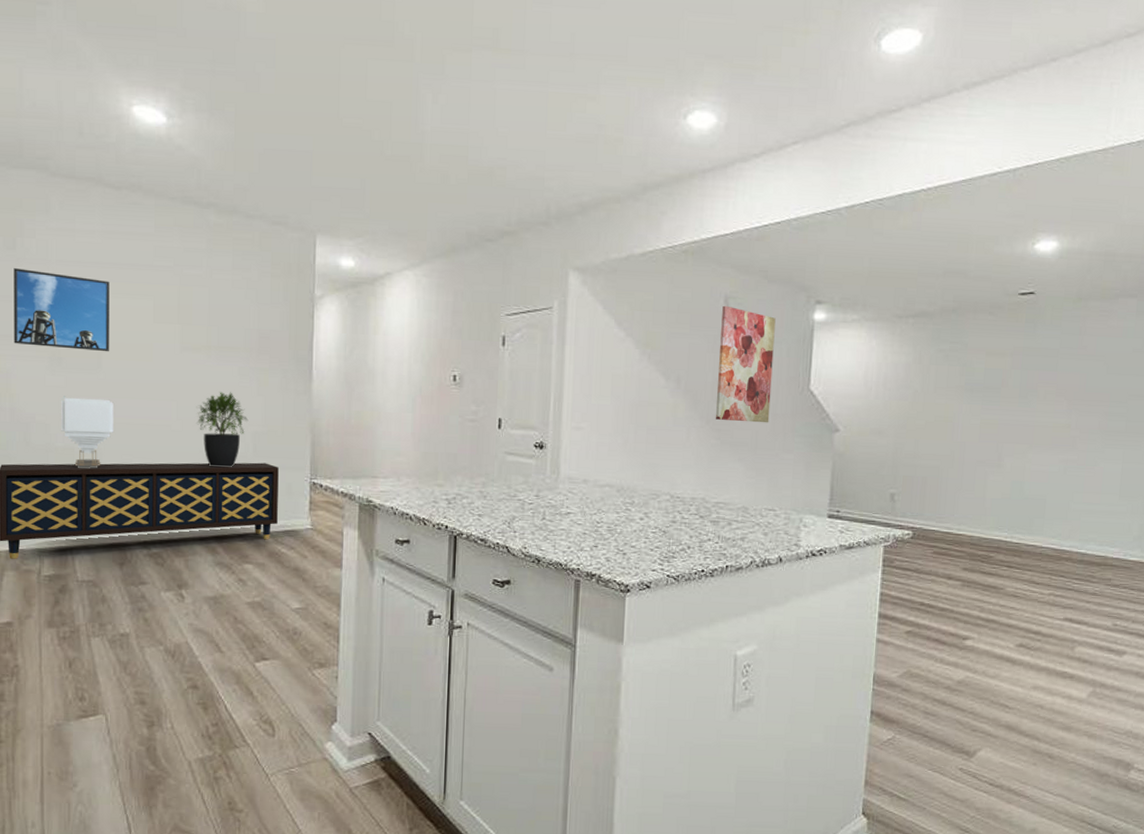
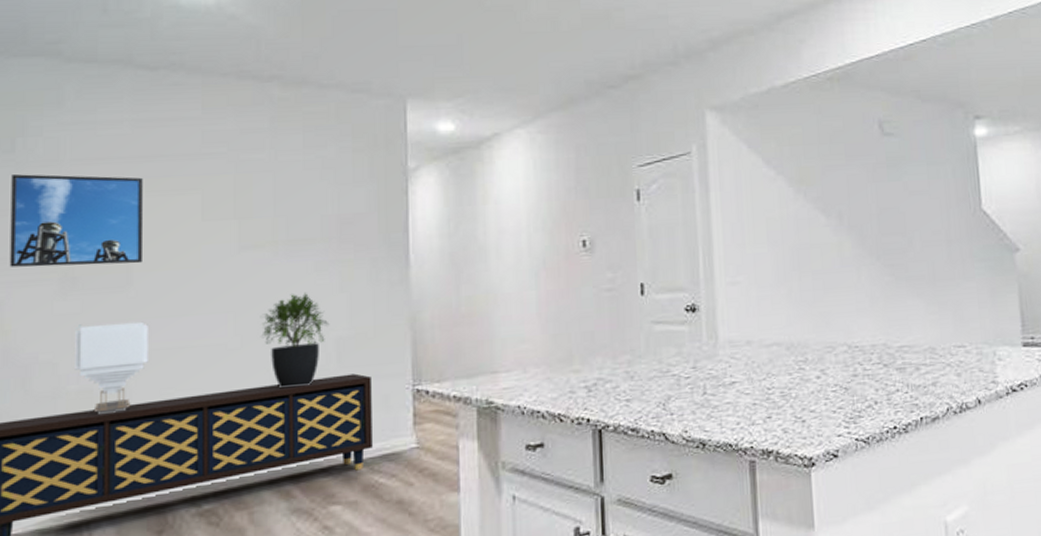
wall art: present [715,305,776,423] -> none [877,130,945,254]

